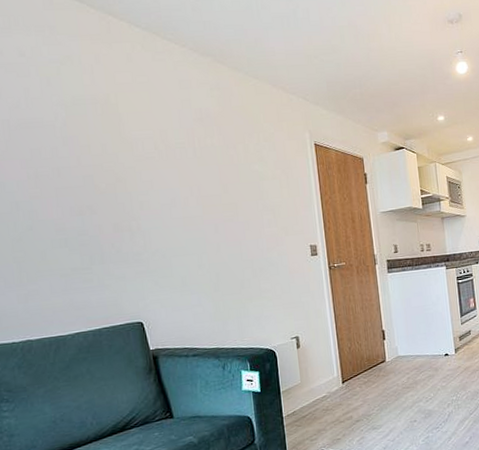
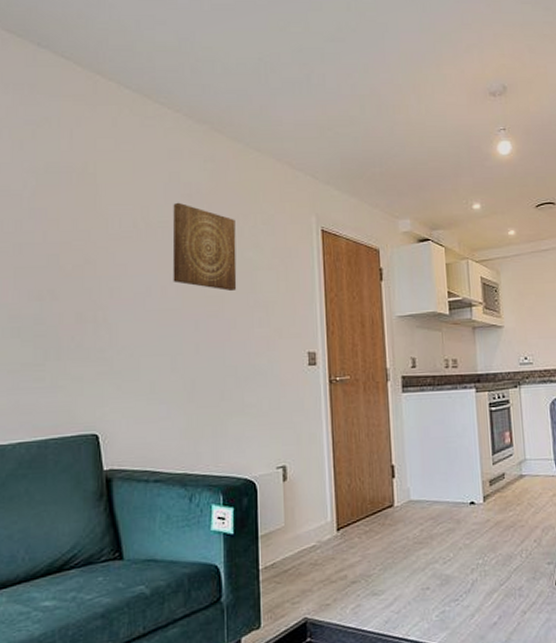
wall art: none [187,125,248,199] -> present [172,202,237,291]

